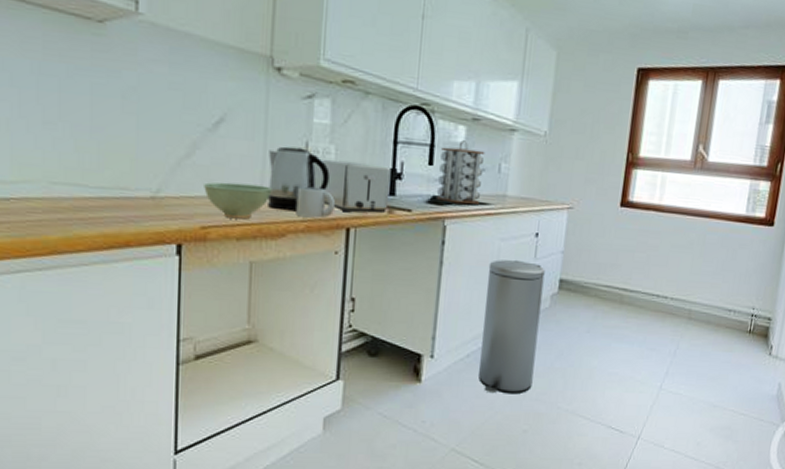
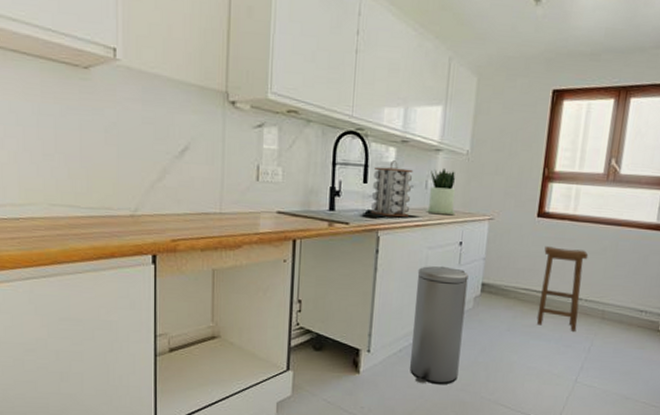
bowl: present [204,182,272,220] -> none [173,201,230,233]
kettle: present [266,146,330,212] -> none [225,169,278,226]
mug: present [294,186,336,219] -> none [248,203,284,232]
toaster: present [312,158,391,214] -> none [263,179,331,227]
planter: none [498,151,533,204] -> present [426,169,456,216]
bar stool: none [619,239,675,333] -> present [537,246,589,332]

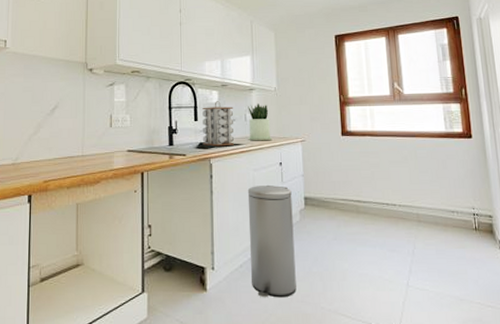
bar stool: present [537,246,589,332] -> none [353,160,397,236]

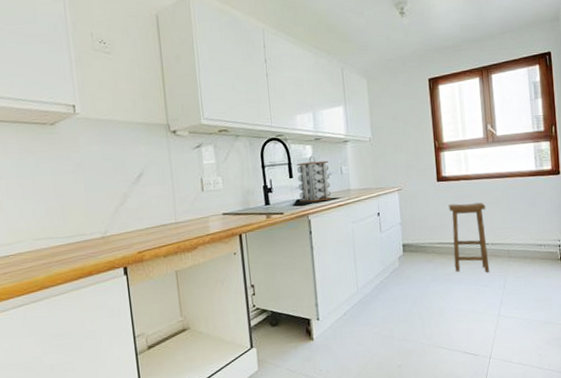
pedal bin: present [247,184,296,298] -> none [347,235,398,341]
planter: present [248,104,272,141] -> none [343,155,369,194]
bar stool: none [353,160,397,236] -> present [448,202,490,273]

